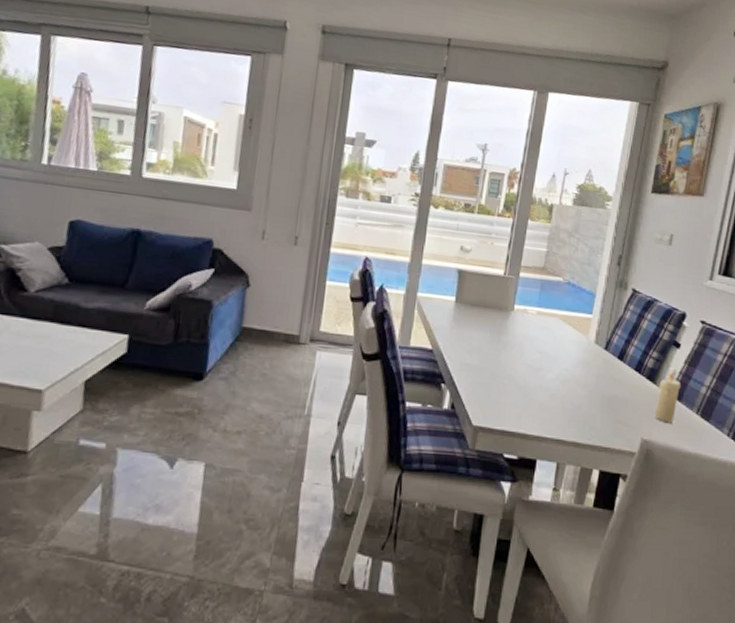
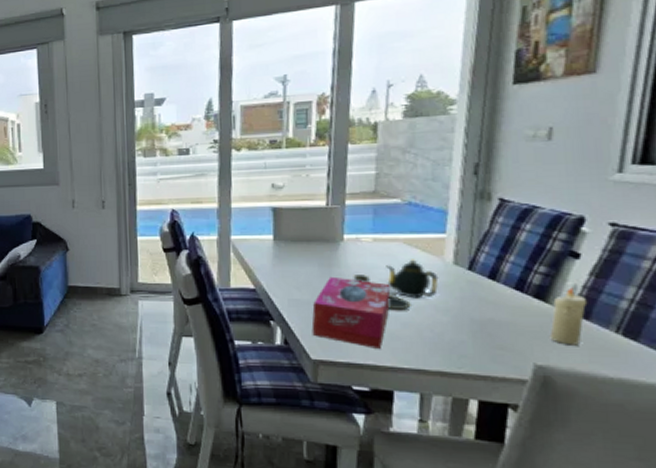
tissue box: none [476,344,546,419] -> present [311,276,391,350]
teapot: none [517,334,583,382] -> present [353,259,439,309]

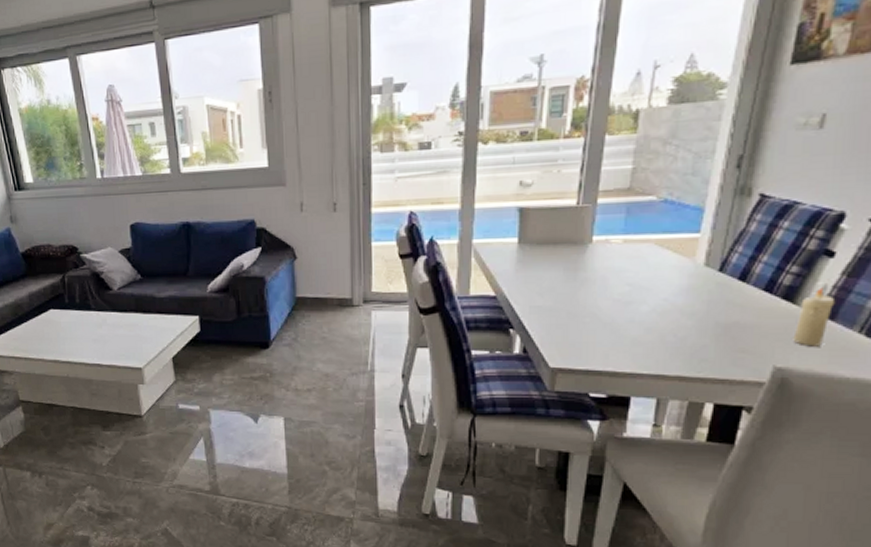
tissue box: present [311,276,391,350] -> none [552,281,637,356]
teapot: present [353,259,439,309] -> none [599,261,688,314]

